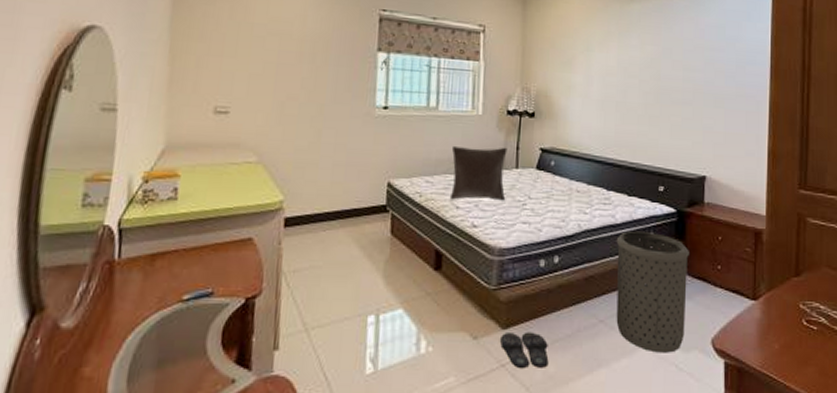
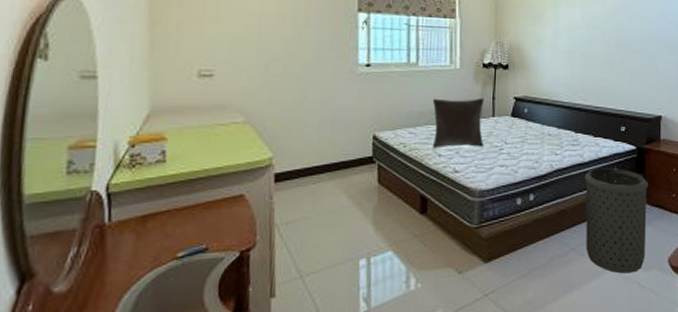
slippers: present [500,332,549,368] -> none [483,263,527,296]

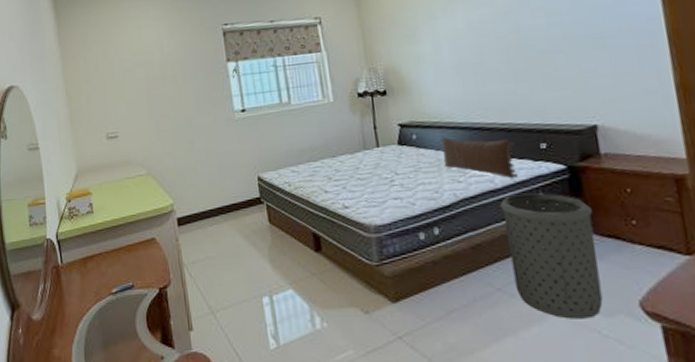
pillow: present [432,97,484,149] -> none [310,128,372,186]
pillow: none [546,112,603,155] -> present [440,136,518,179]

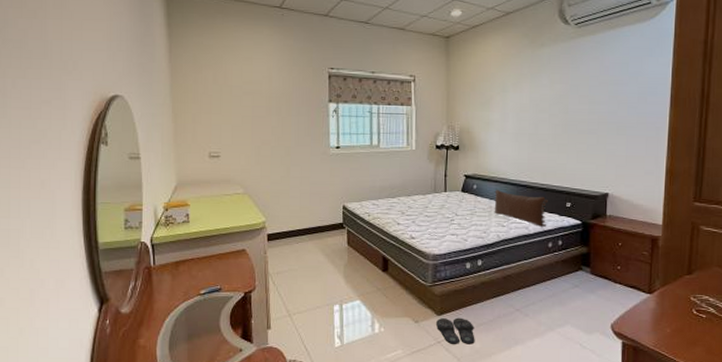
slippers: none [392,304,448,339] -> present [436,317,475,344]
laundry basket: present [499,192,603,319] -> none [529,239,594,335]

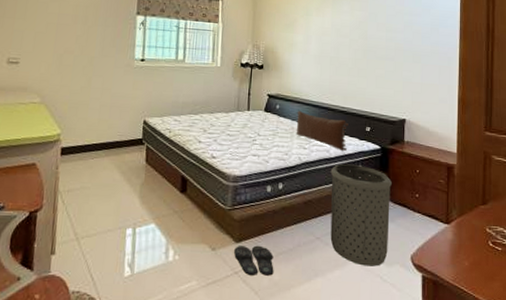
laundry basket: none [529,239,594,335] -> present [330,163,393,267]

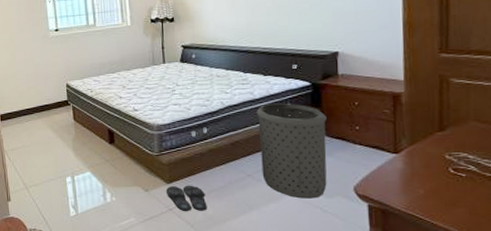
pillow: present [296,110,349,152] -> none [214,56,272,92]

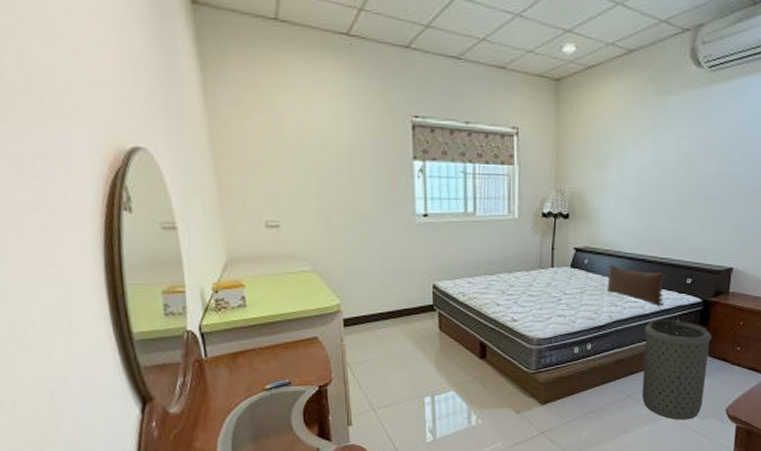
slippers: present [166,185,207,211] -> none [540,406,582,434]
pillow: none [214,56,272,92] -> present [606,264,667,307]

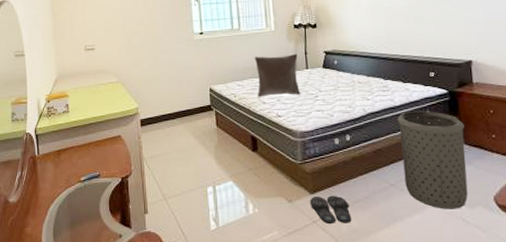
pillow: none [490,248,543,298] -> present [254,53,301,98]
slippers: none [540,406,582,434] -> present [310,195,352,223]
pillow: present [606,264,667,307] -> none [356,63,412,99]

